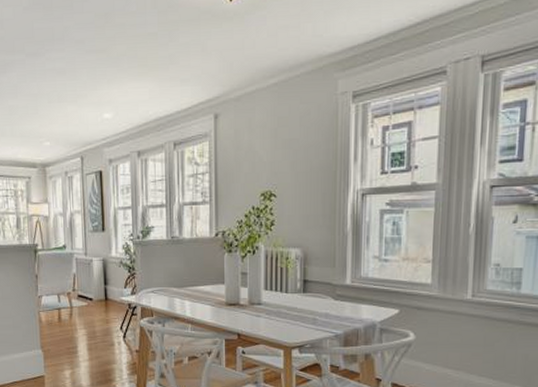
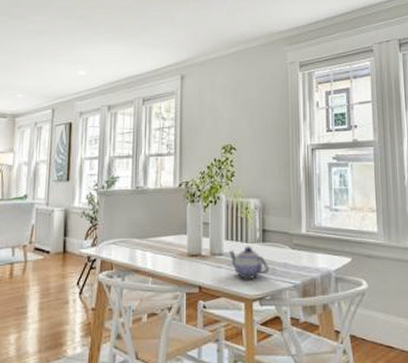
teapot: none [267,296,311,329] -> present [228,246,270,280]

